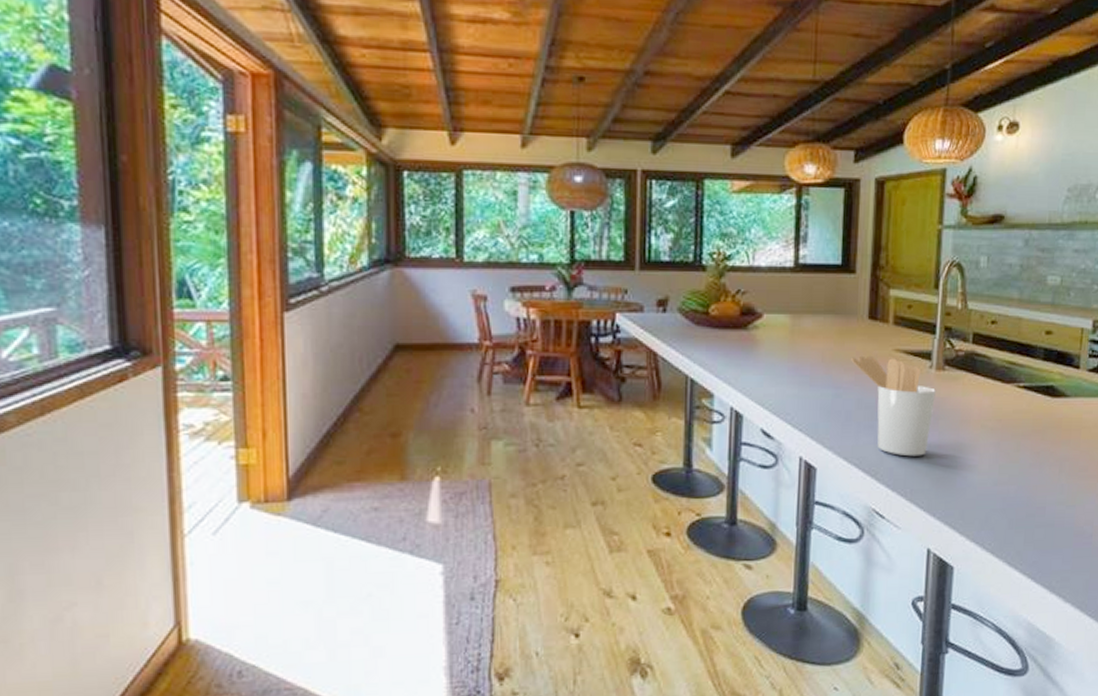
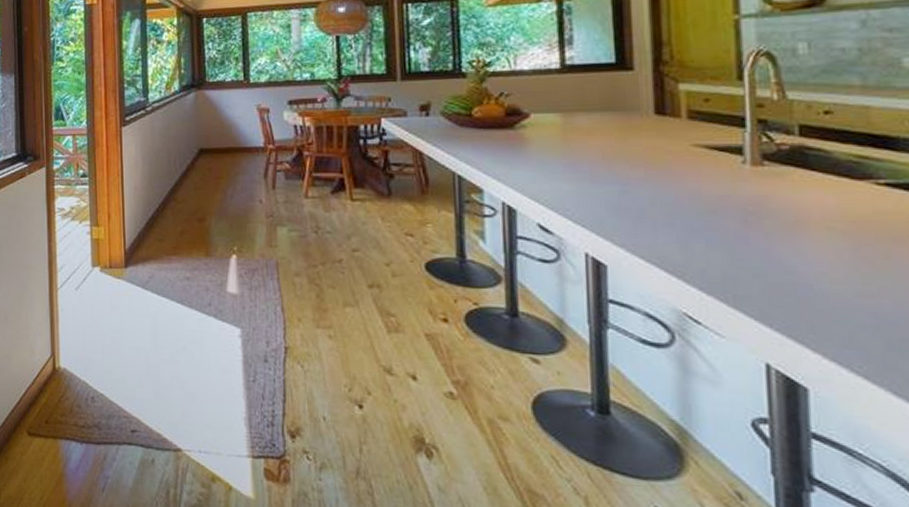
utensil holder: present [851,355,935,457] -> none [638,151,755,259]

